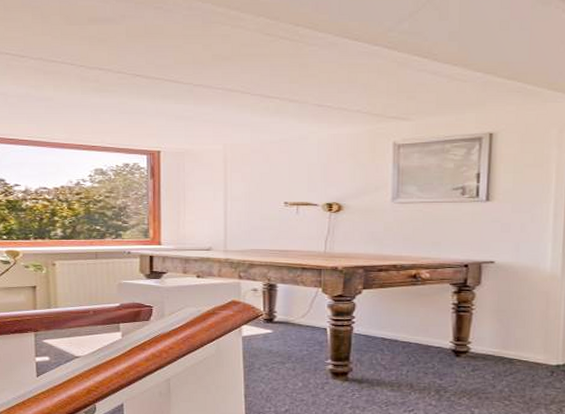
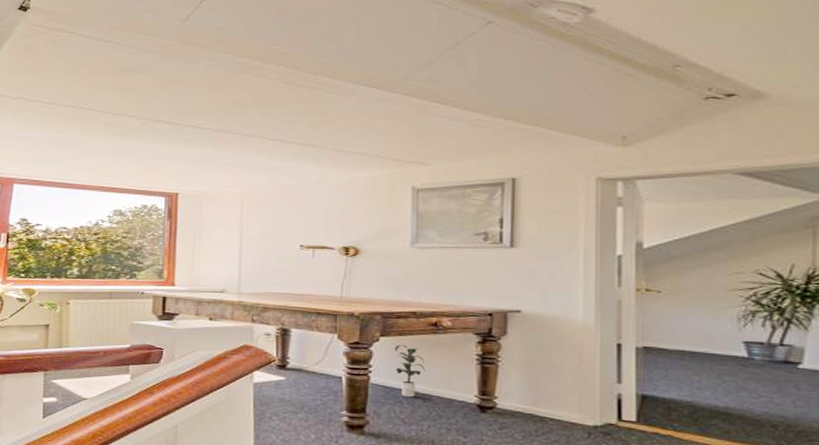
potted plant: none [376,297,405,346] -> present [394,345,426,398]

